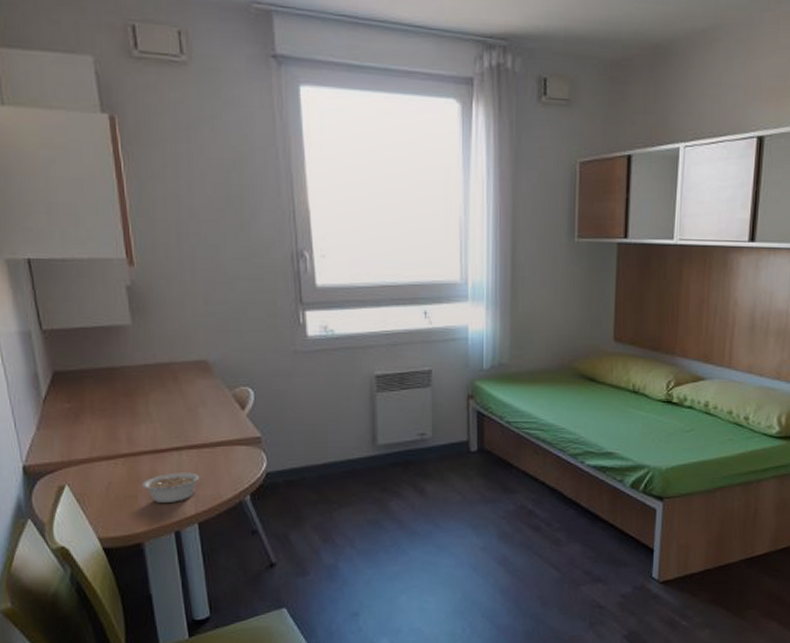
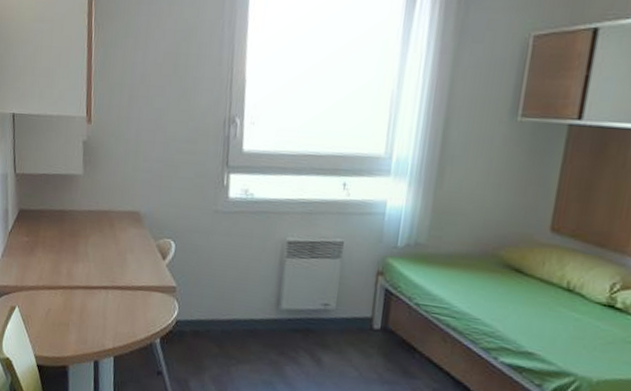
legume: present [142,472,204,504] -> none [74,308,124,335]

